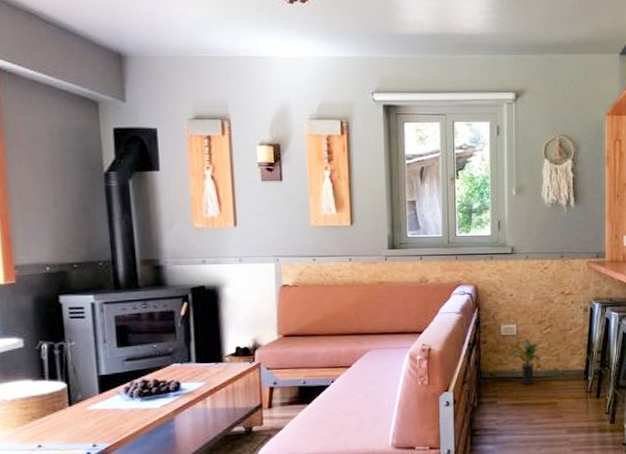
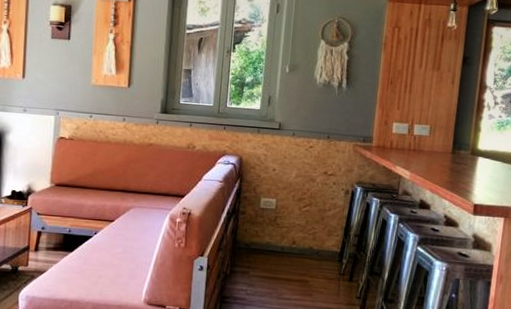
potted plant: present [508,338,546,386] -> none [264,214,302,260]

